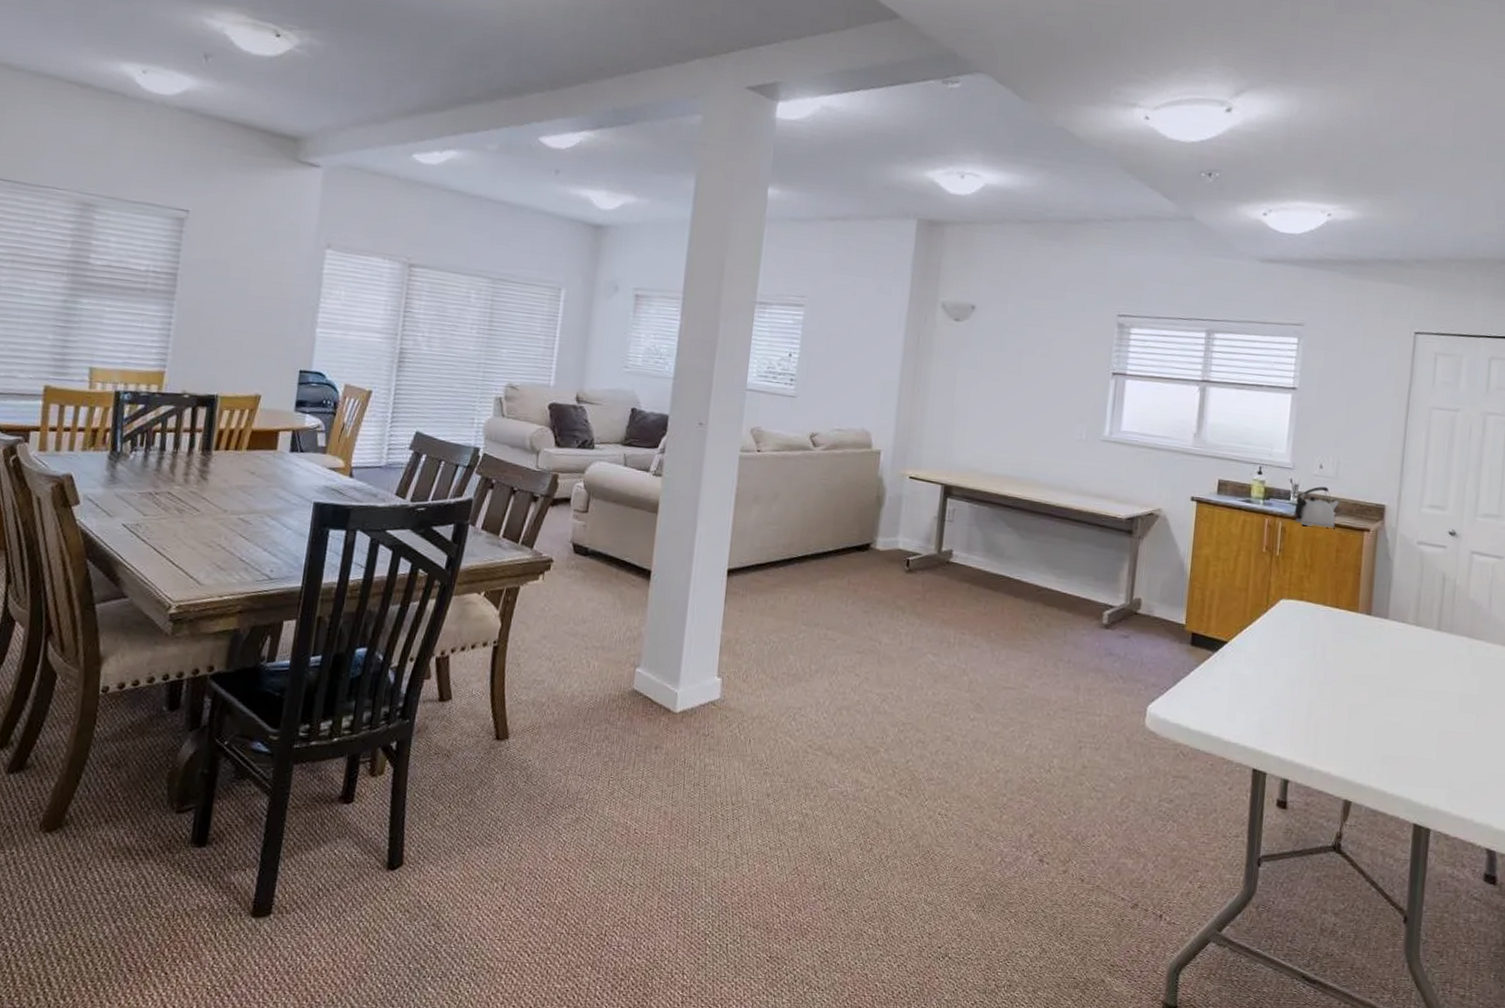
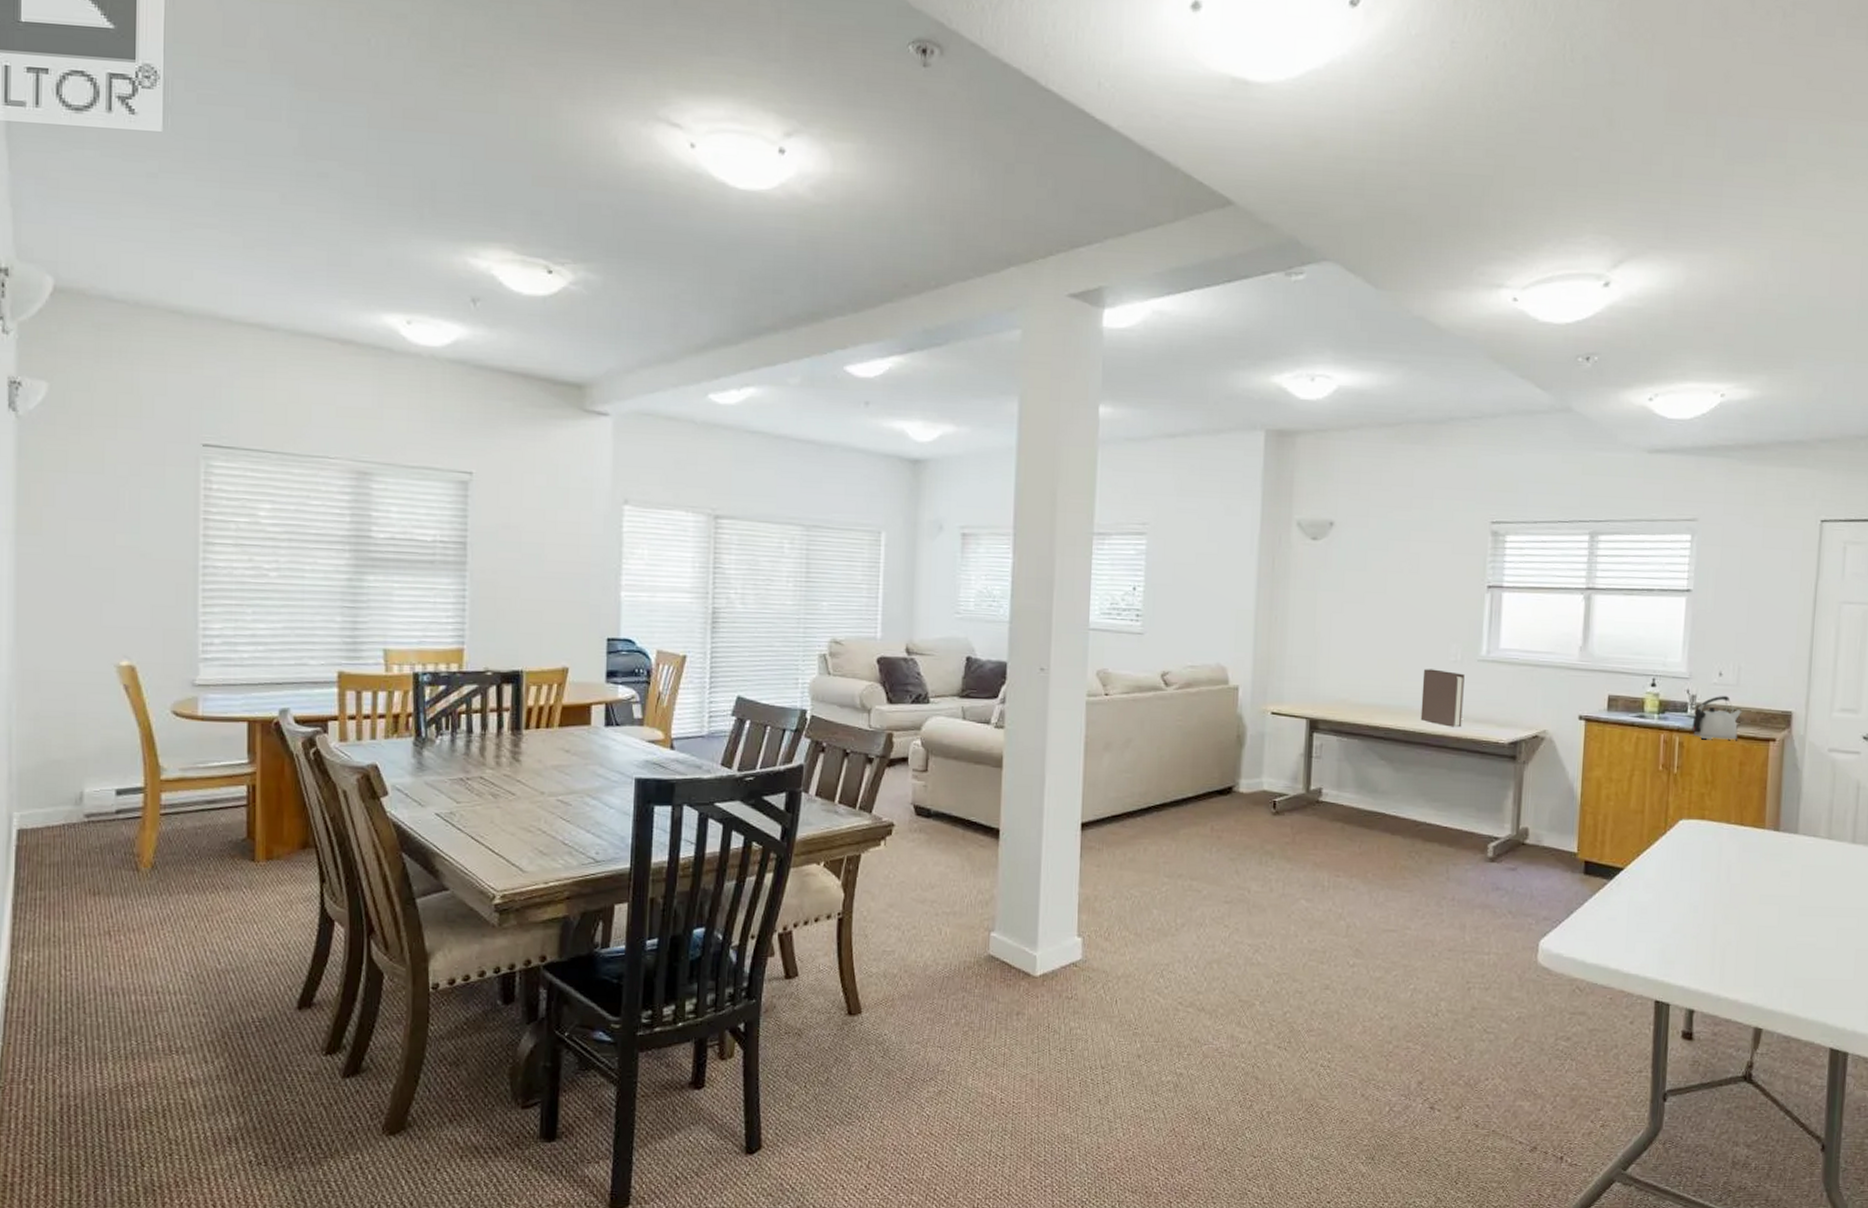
binder: none [1046,445,1088,501] -> present [1420,669,1465,728]

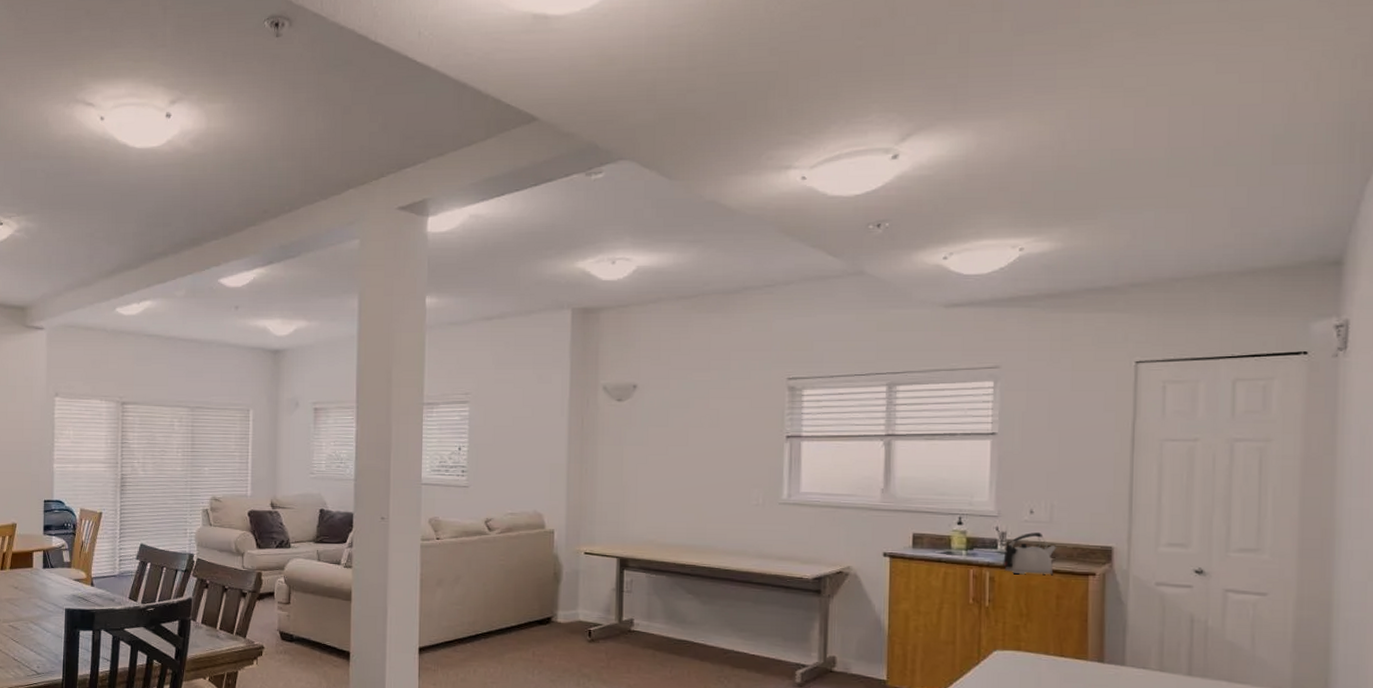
binder: present [1420,669,1465,728] -> none [725,512,767,565]

